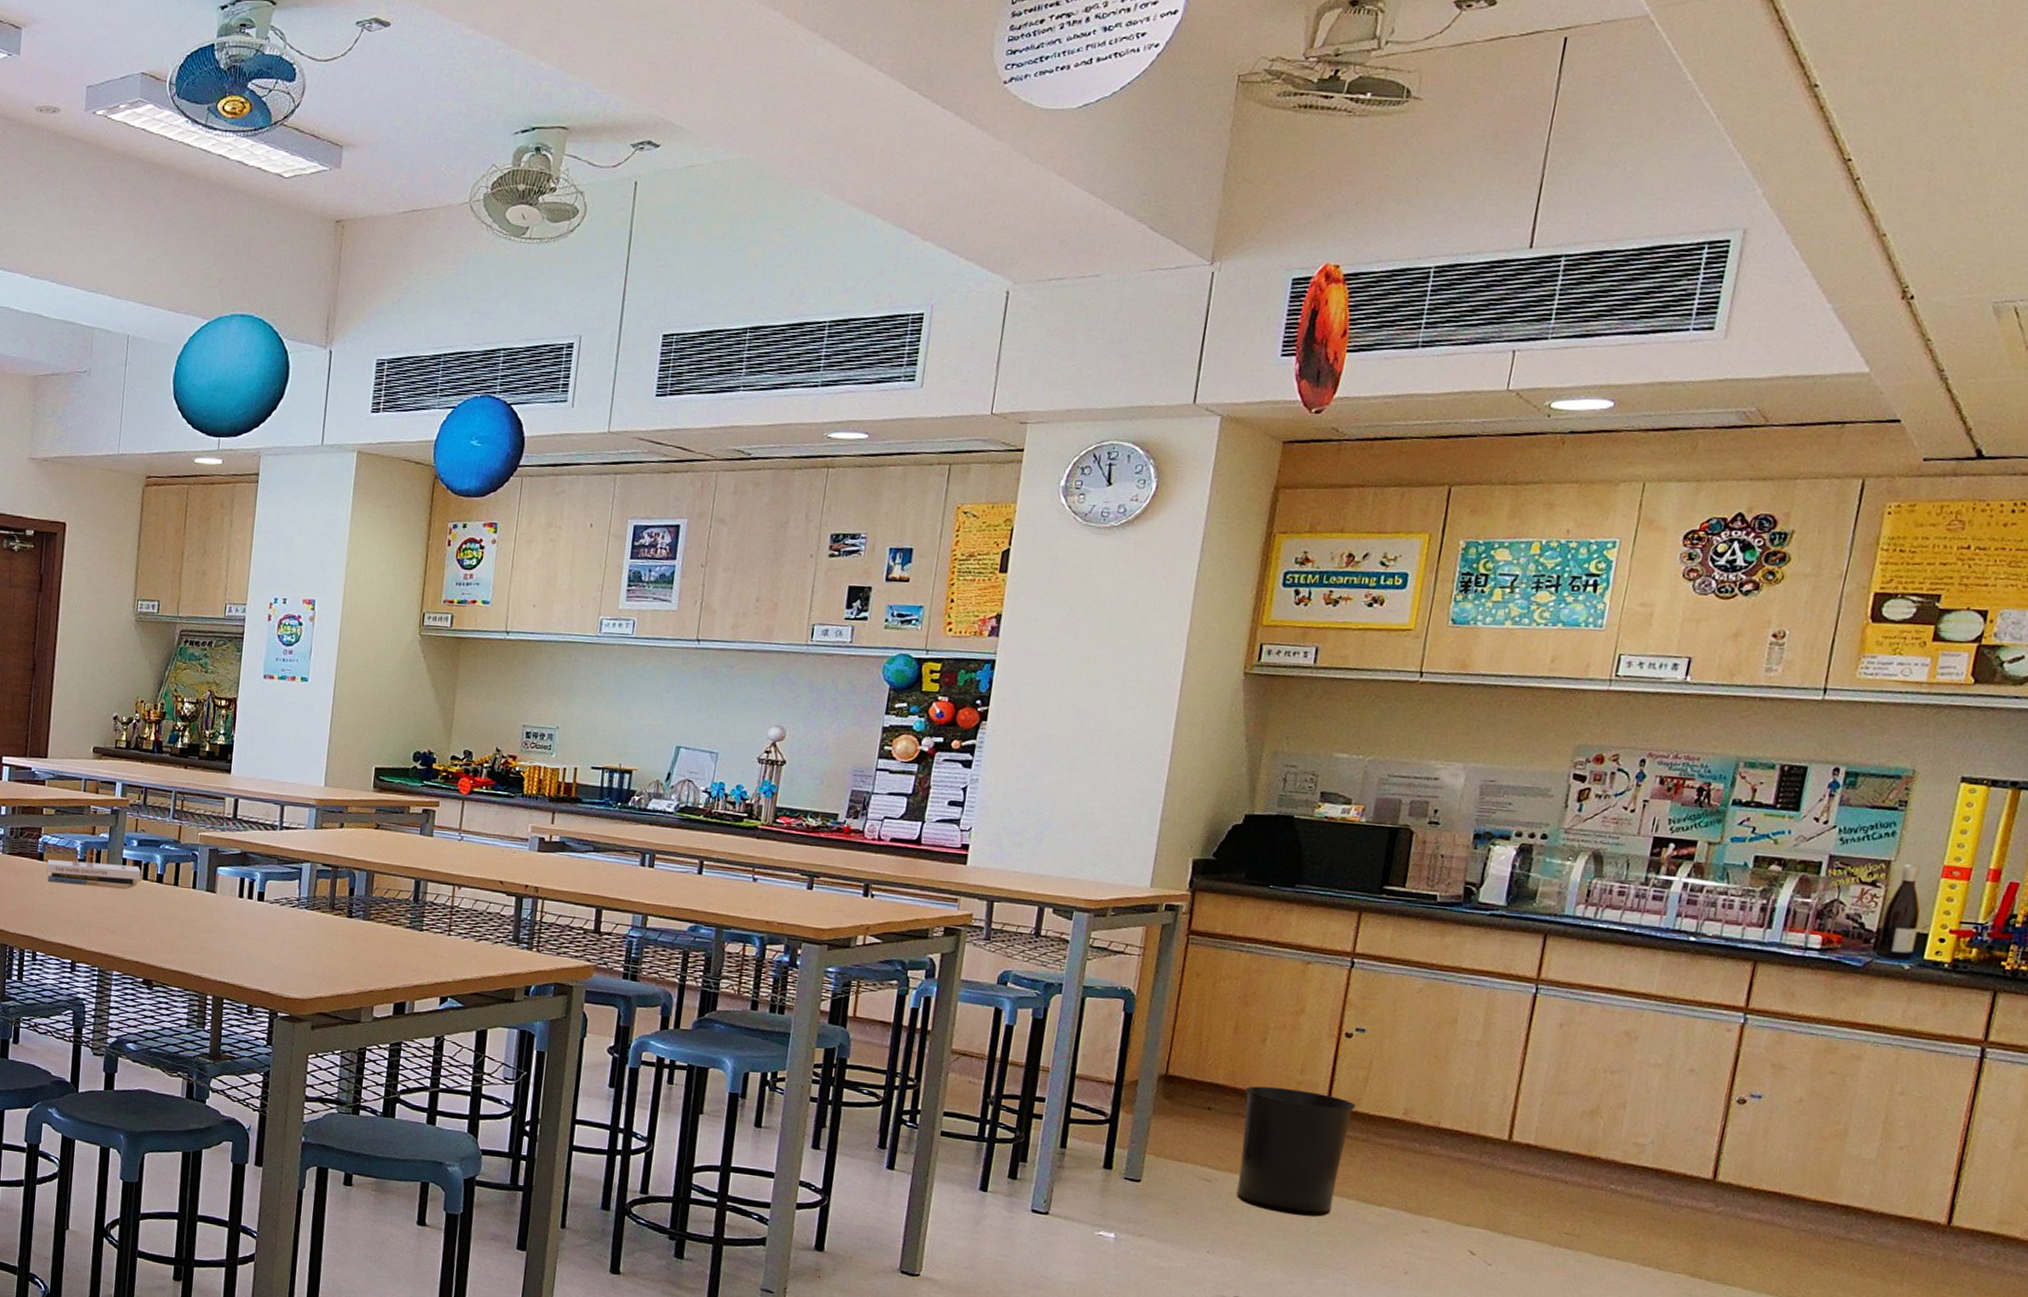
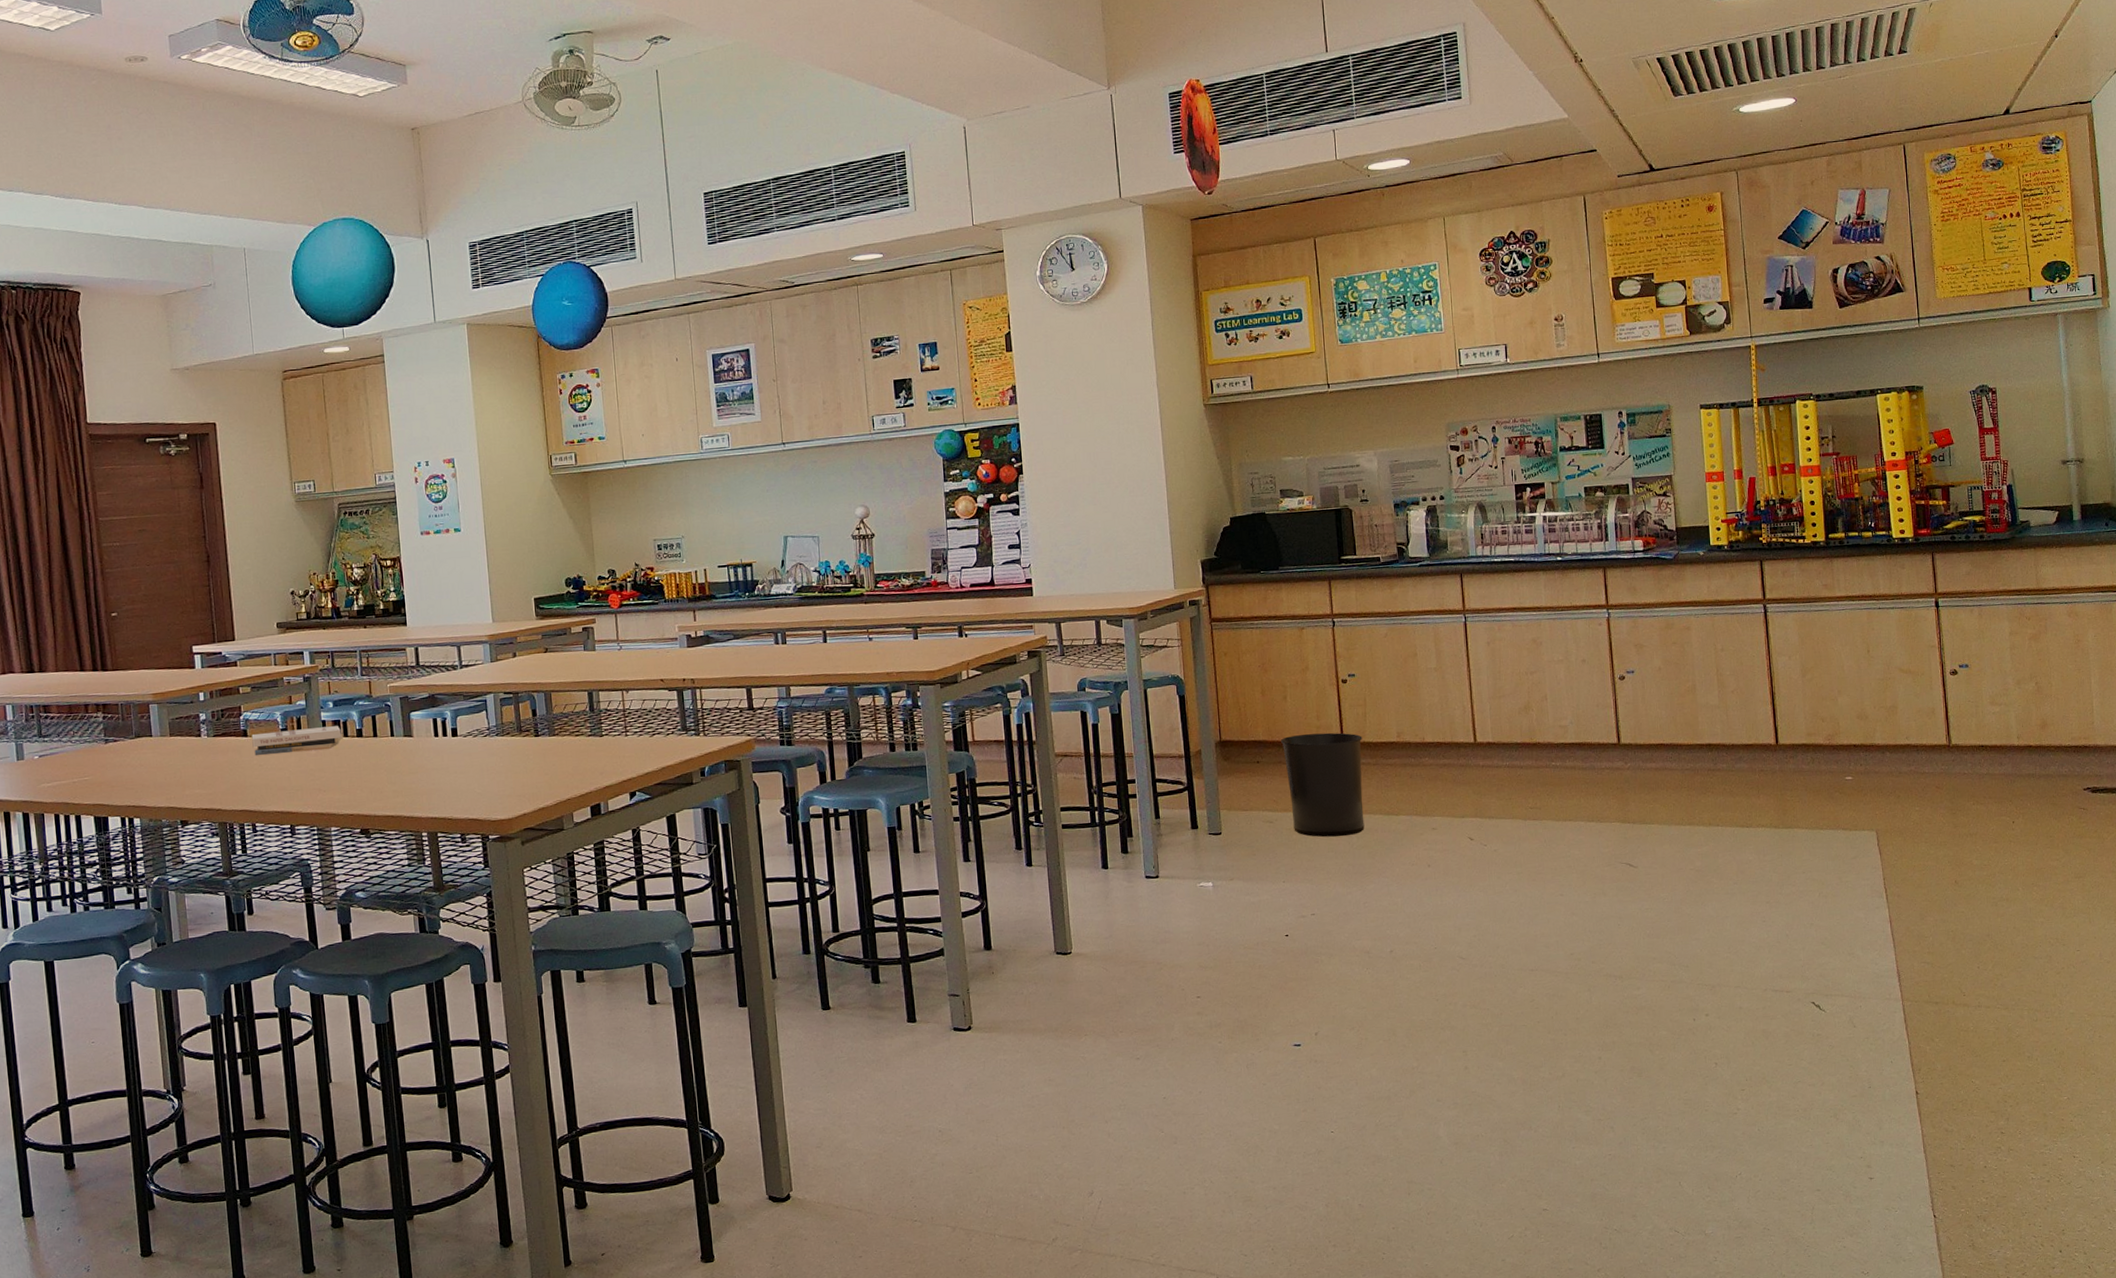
bottle: present [1876,863,1921,961] -> none [1677,474,1703,550]

